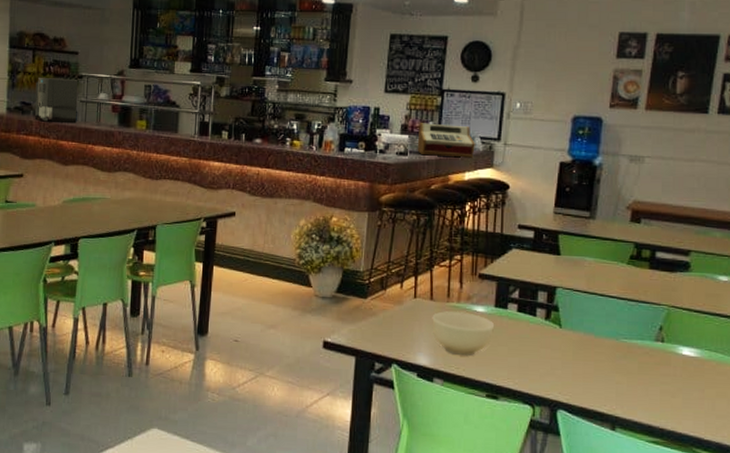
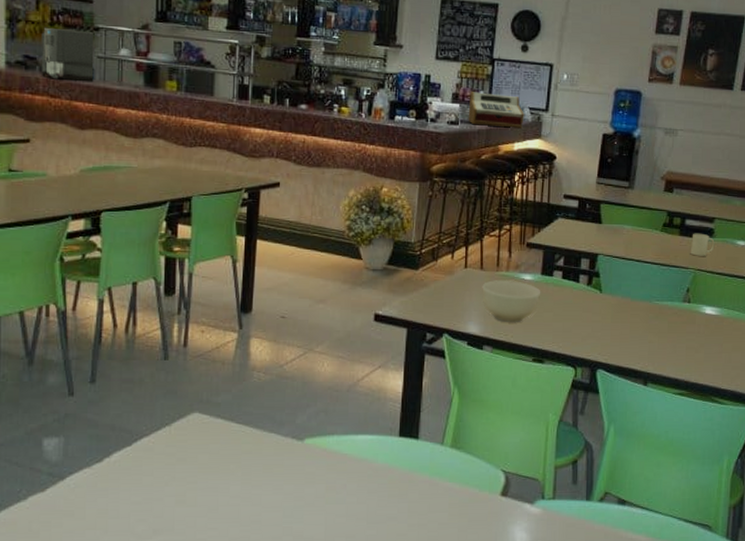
mug: none [662,266,691,292] -> present [690,233,715,256]

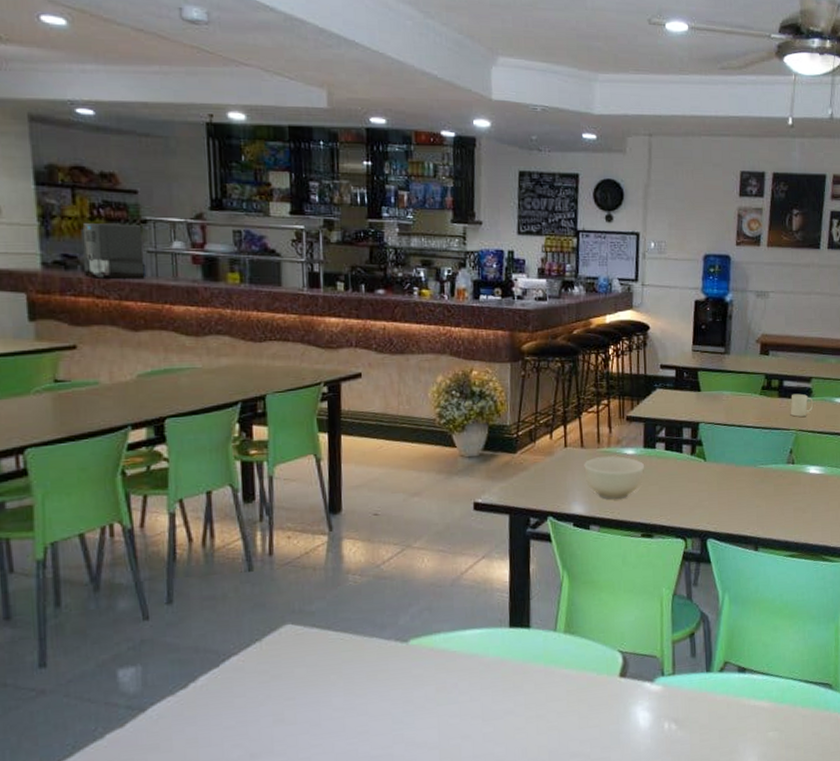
cash register: present [468,92,524,130] -> none [556,266,614,302]

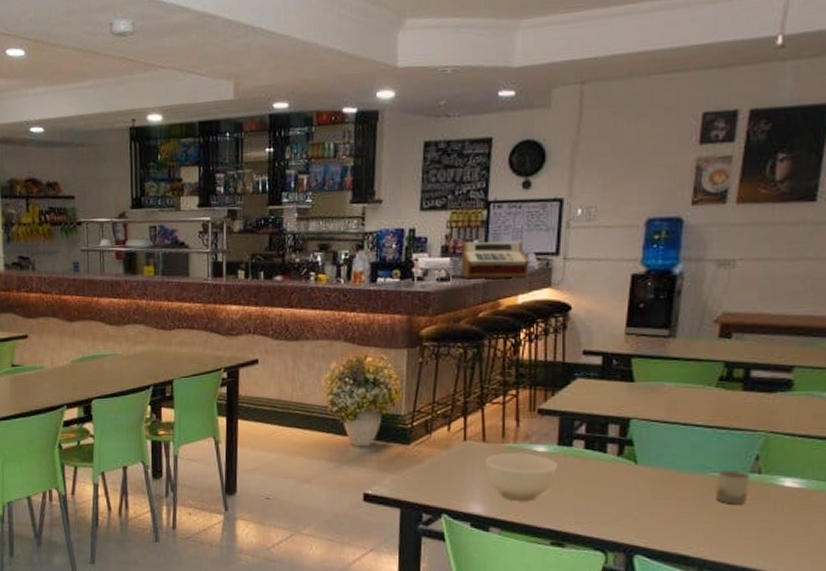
coffee machine: present [80,222,145,280] -> none [32,226,79,278]
cash register: none [556,266,614,302] -> present [460,241,529,280]
cup: none [764,462,787,491] -> present [716,470,750,504]
mug: present [790,393,814,417] -> none [759,386,795,415]

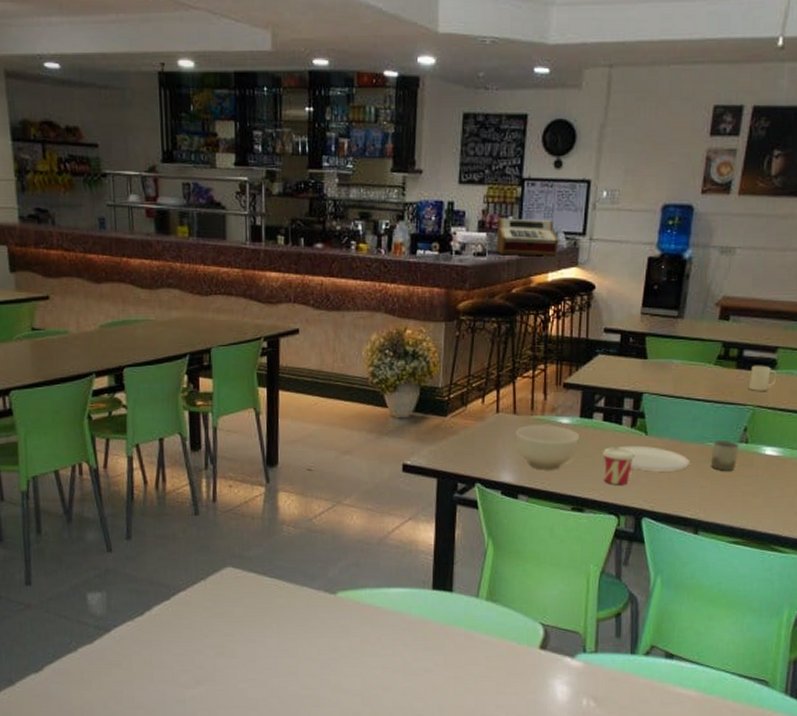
cup: none [585,477,625,519] -> present [603,447,636,486]
plate: none [602,475,690,504] -> present [618,445,690,472]
mug: none [759,386,795,415] -> present [748,365,778,391]

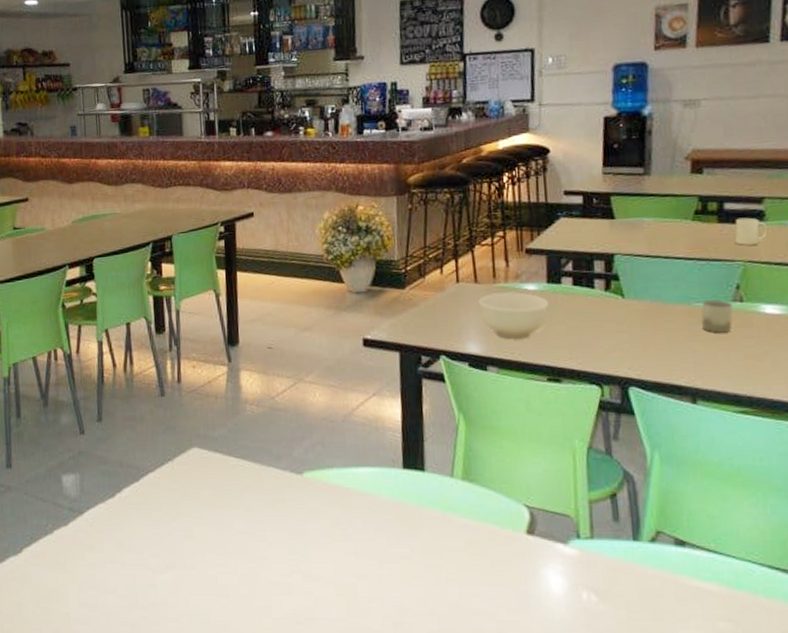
cash register: present [496,218,559,258] -> none [442,90,507,128]
cup: present [603,447,636,486] -> none [576,312,614,353]
plate: present [618,445,690,472] -> none [592,309,677,337]

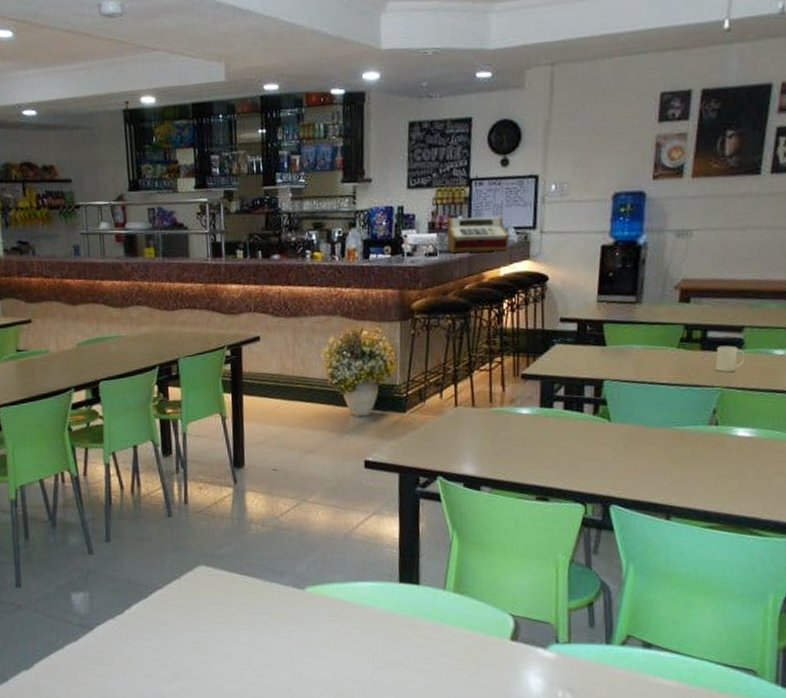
cash register: none [442,90,507,128] -> present [446,216,509,254]
bowl: present [478,291,549,340] -> none [475,415,541,461]
cup: present [701,299,733,333] -> none [680,423,709,455]

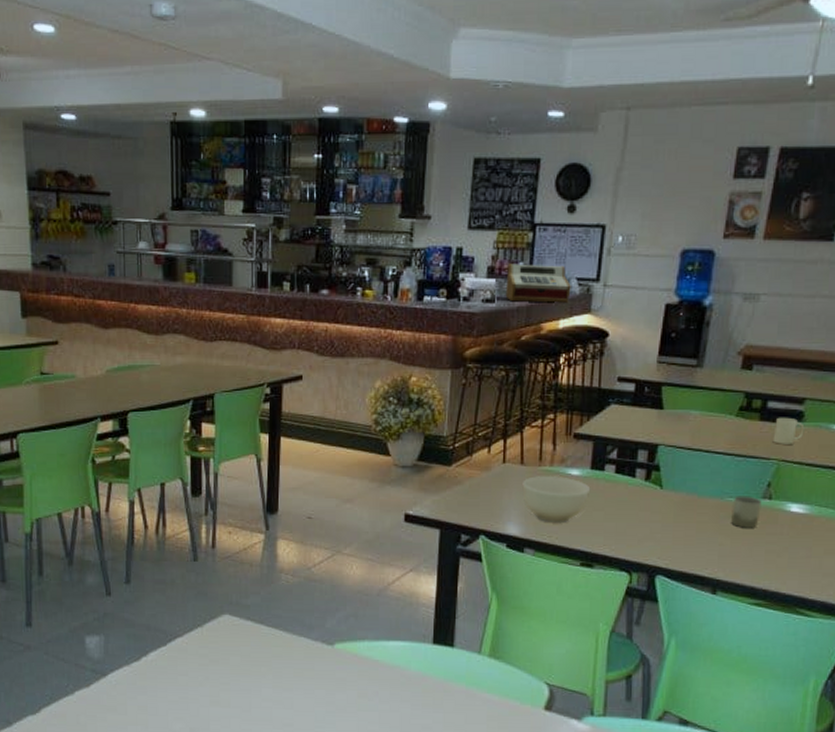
bowl: none [475,415,541,461] -> present [522,475,591,524]
cup: none [680,423,709,455] -> present [731,496,762,528]

